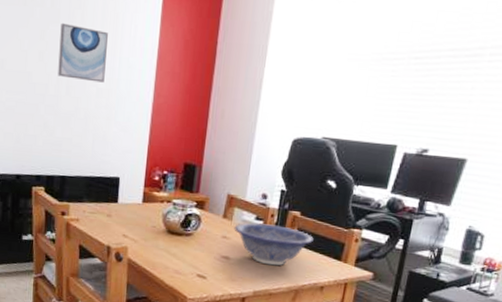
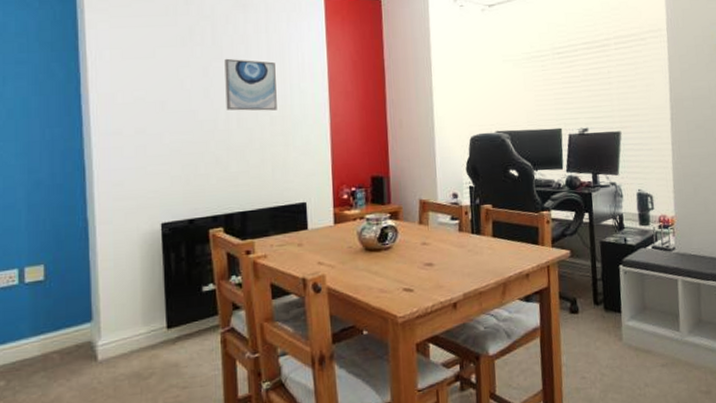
decorative bowl: present [234,222,314,266] -> none [432,221,509,264]

